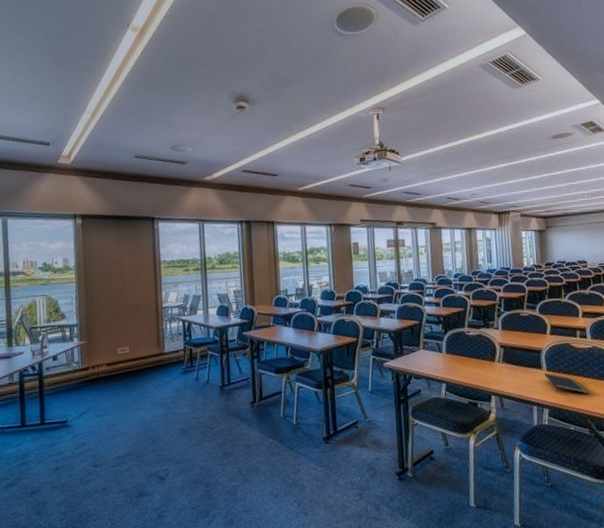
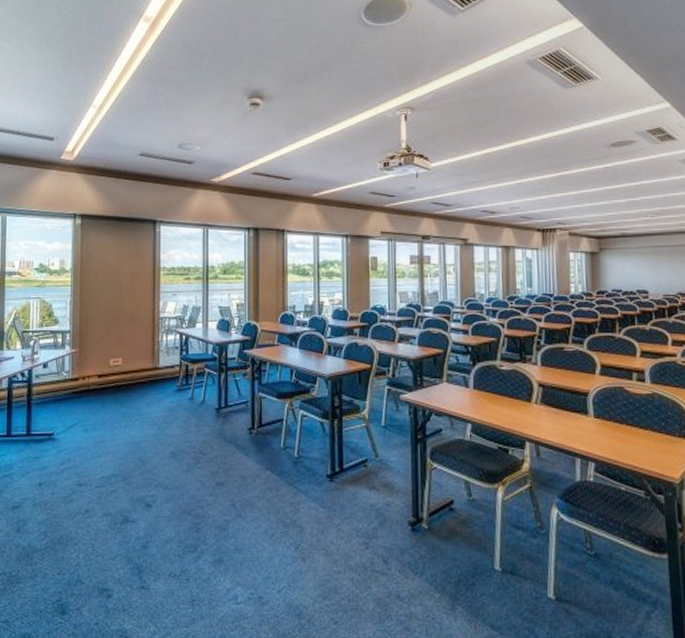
notepad: present [544,373,589,394] -> none [591,420,645,448]

